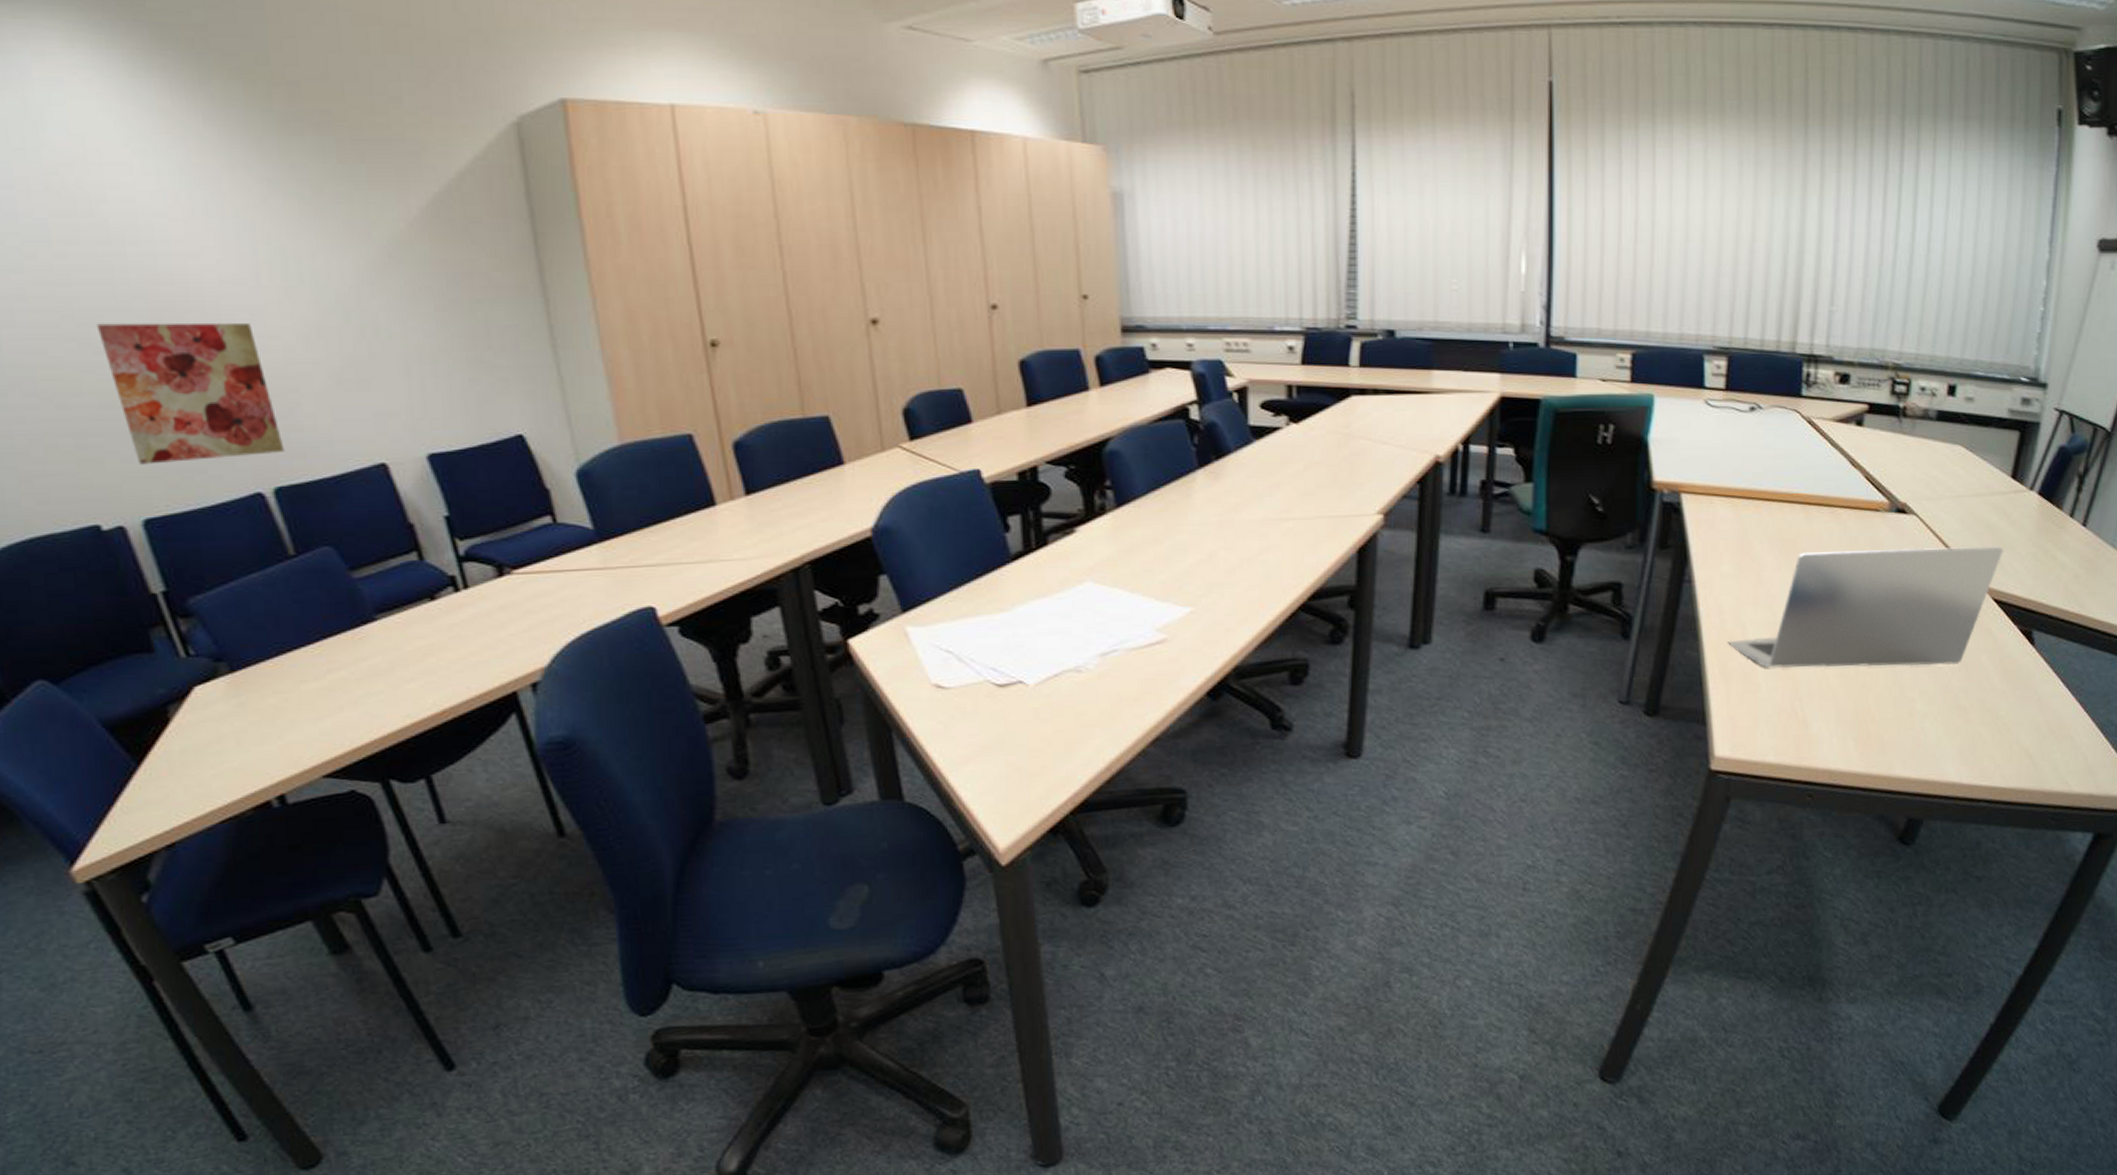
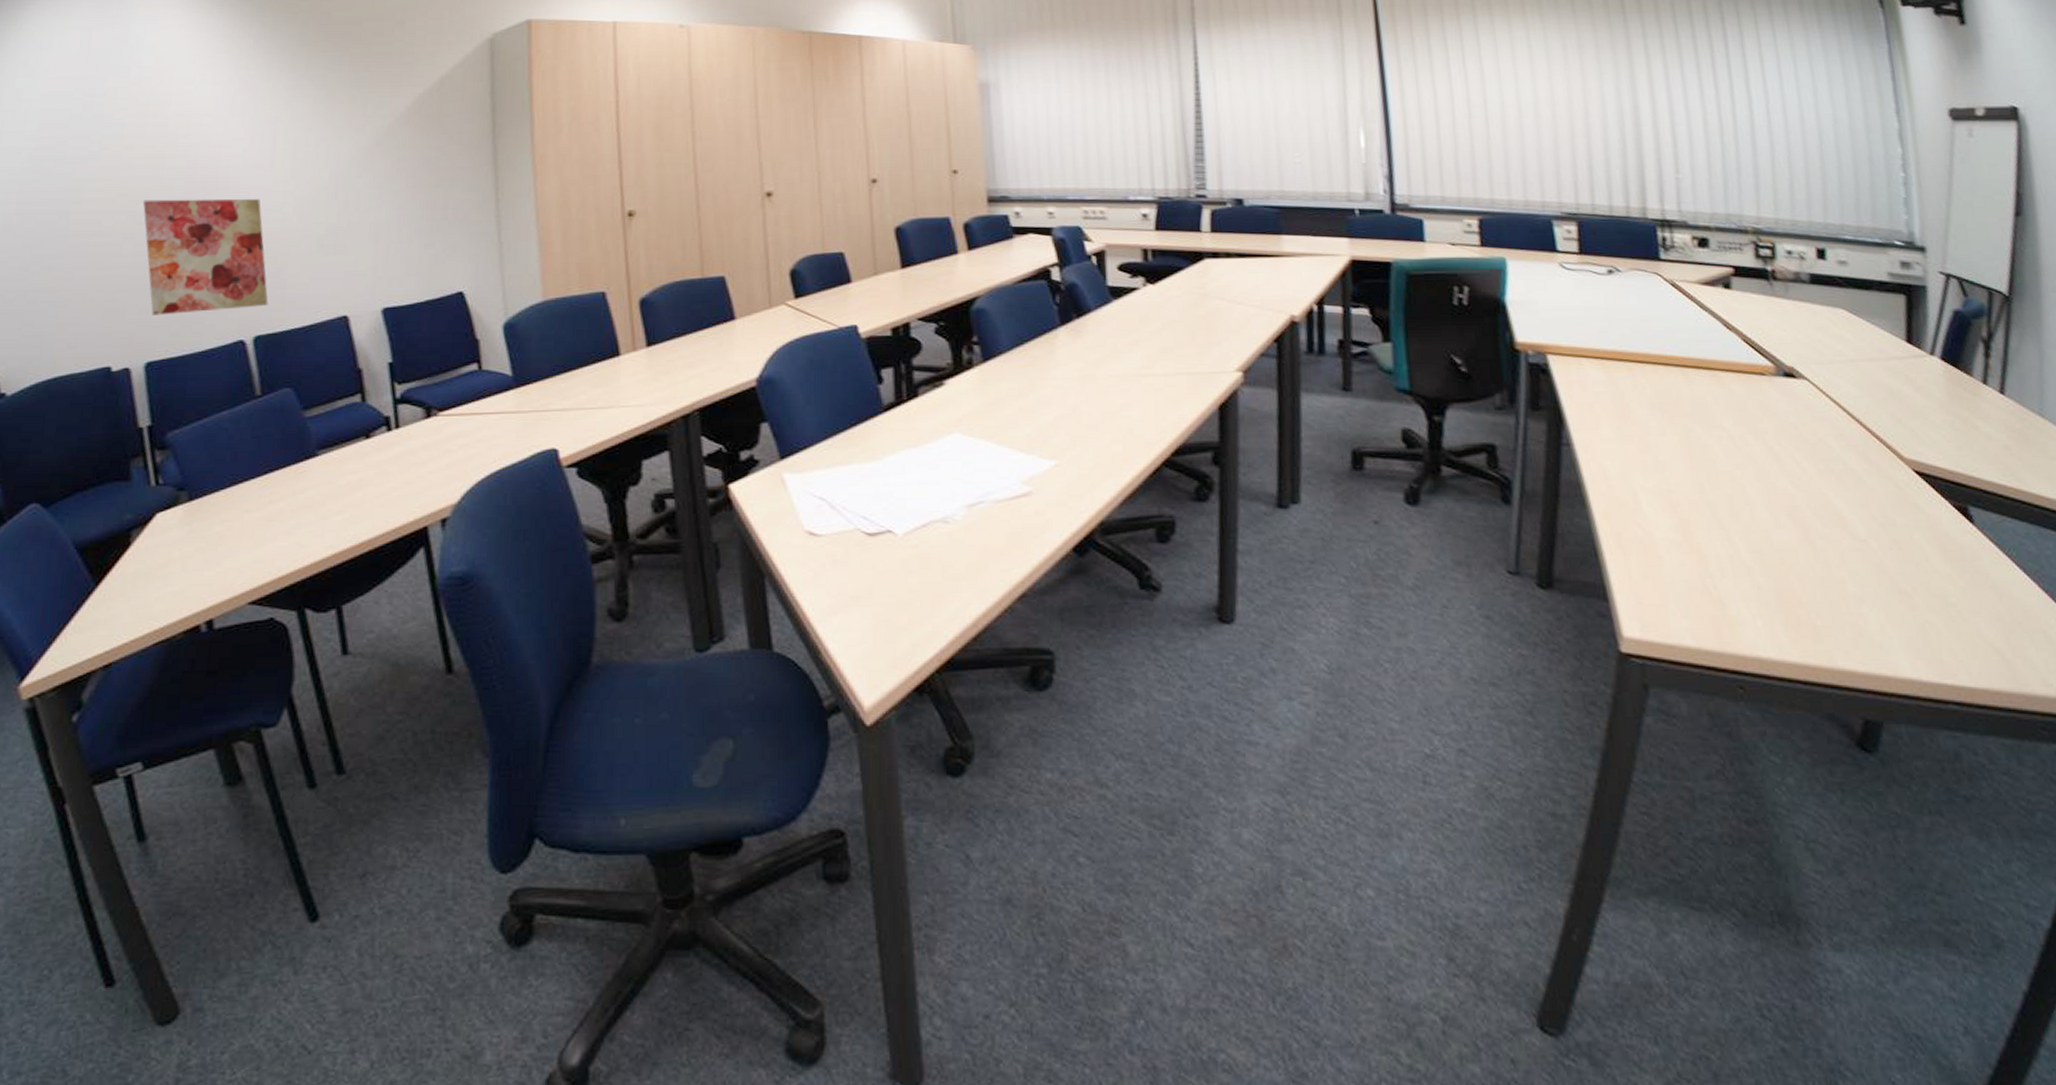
laptop: present [1727,546,2005,669] -> none [1618,413,1916,543]

